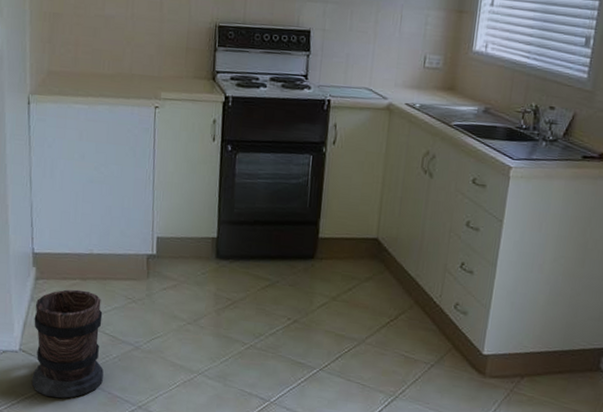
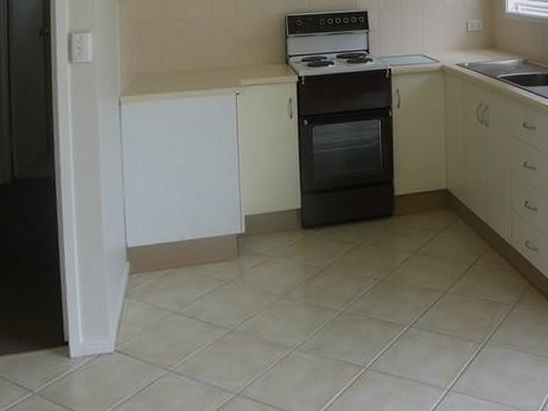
wooden barrel: present [31,289,104,399] -> none [127,279,200,398]

